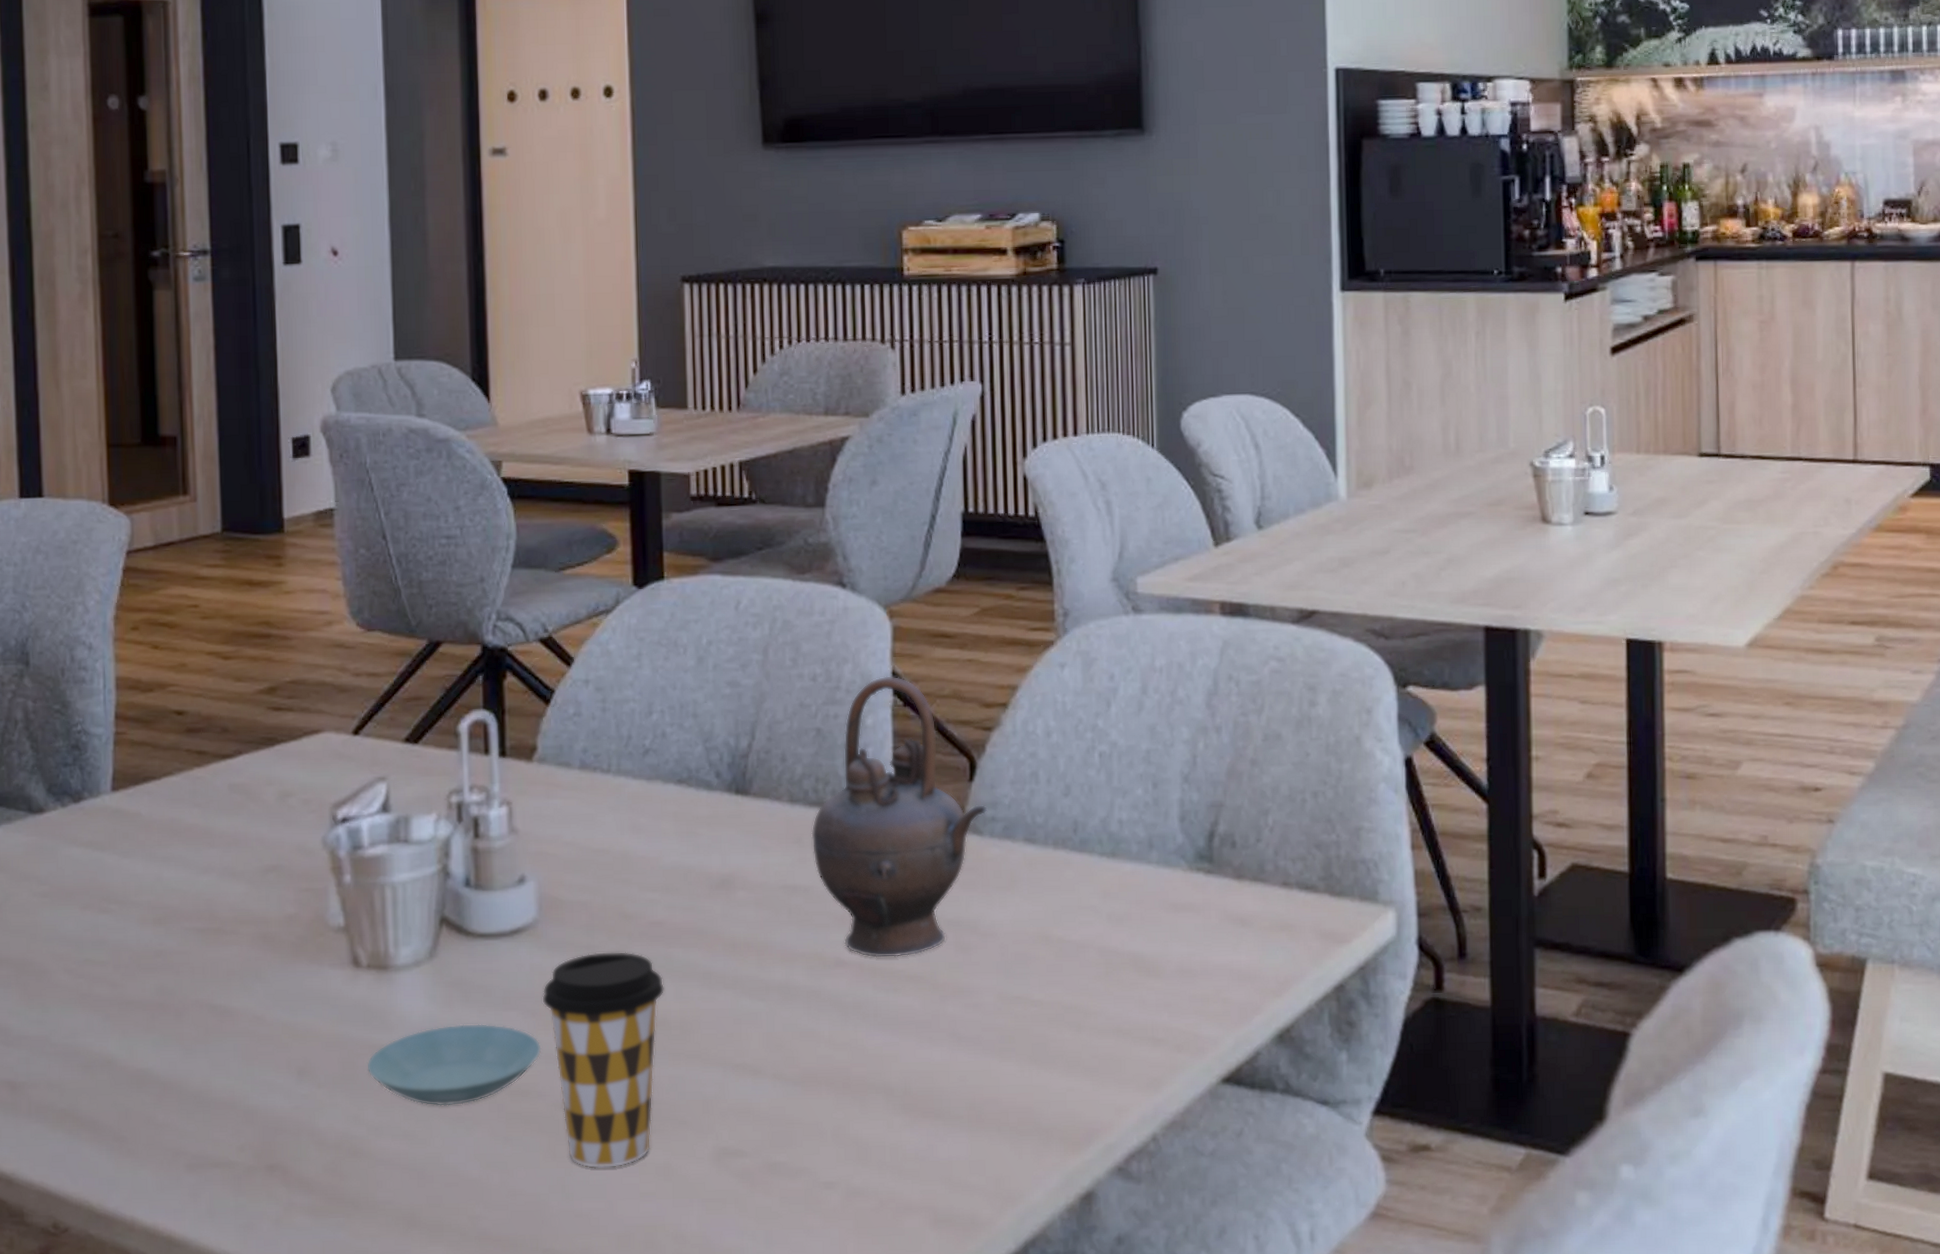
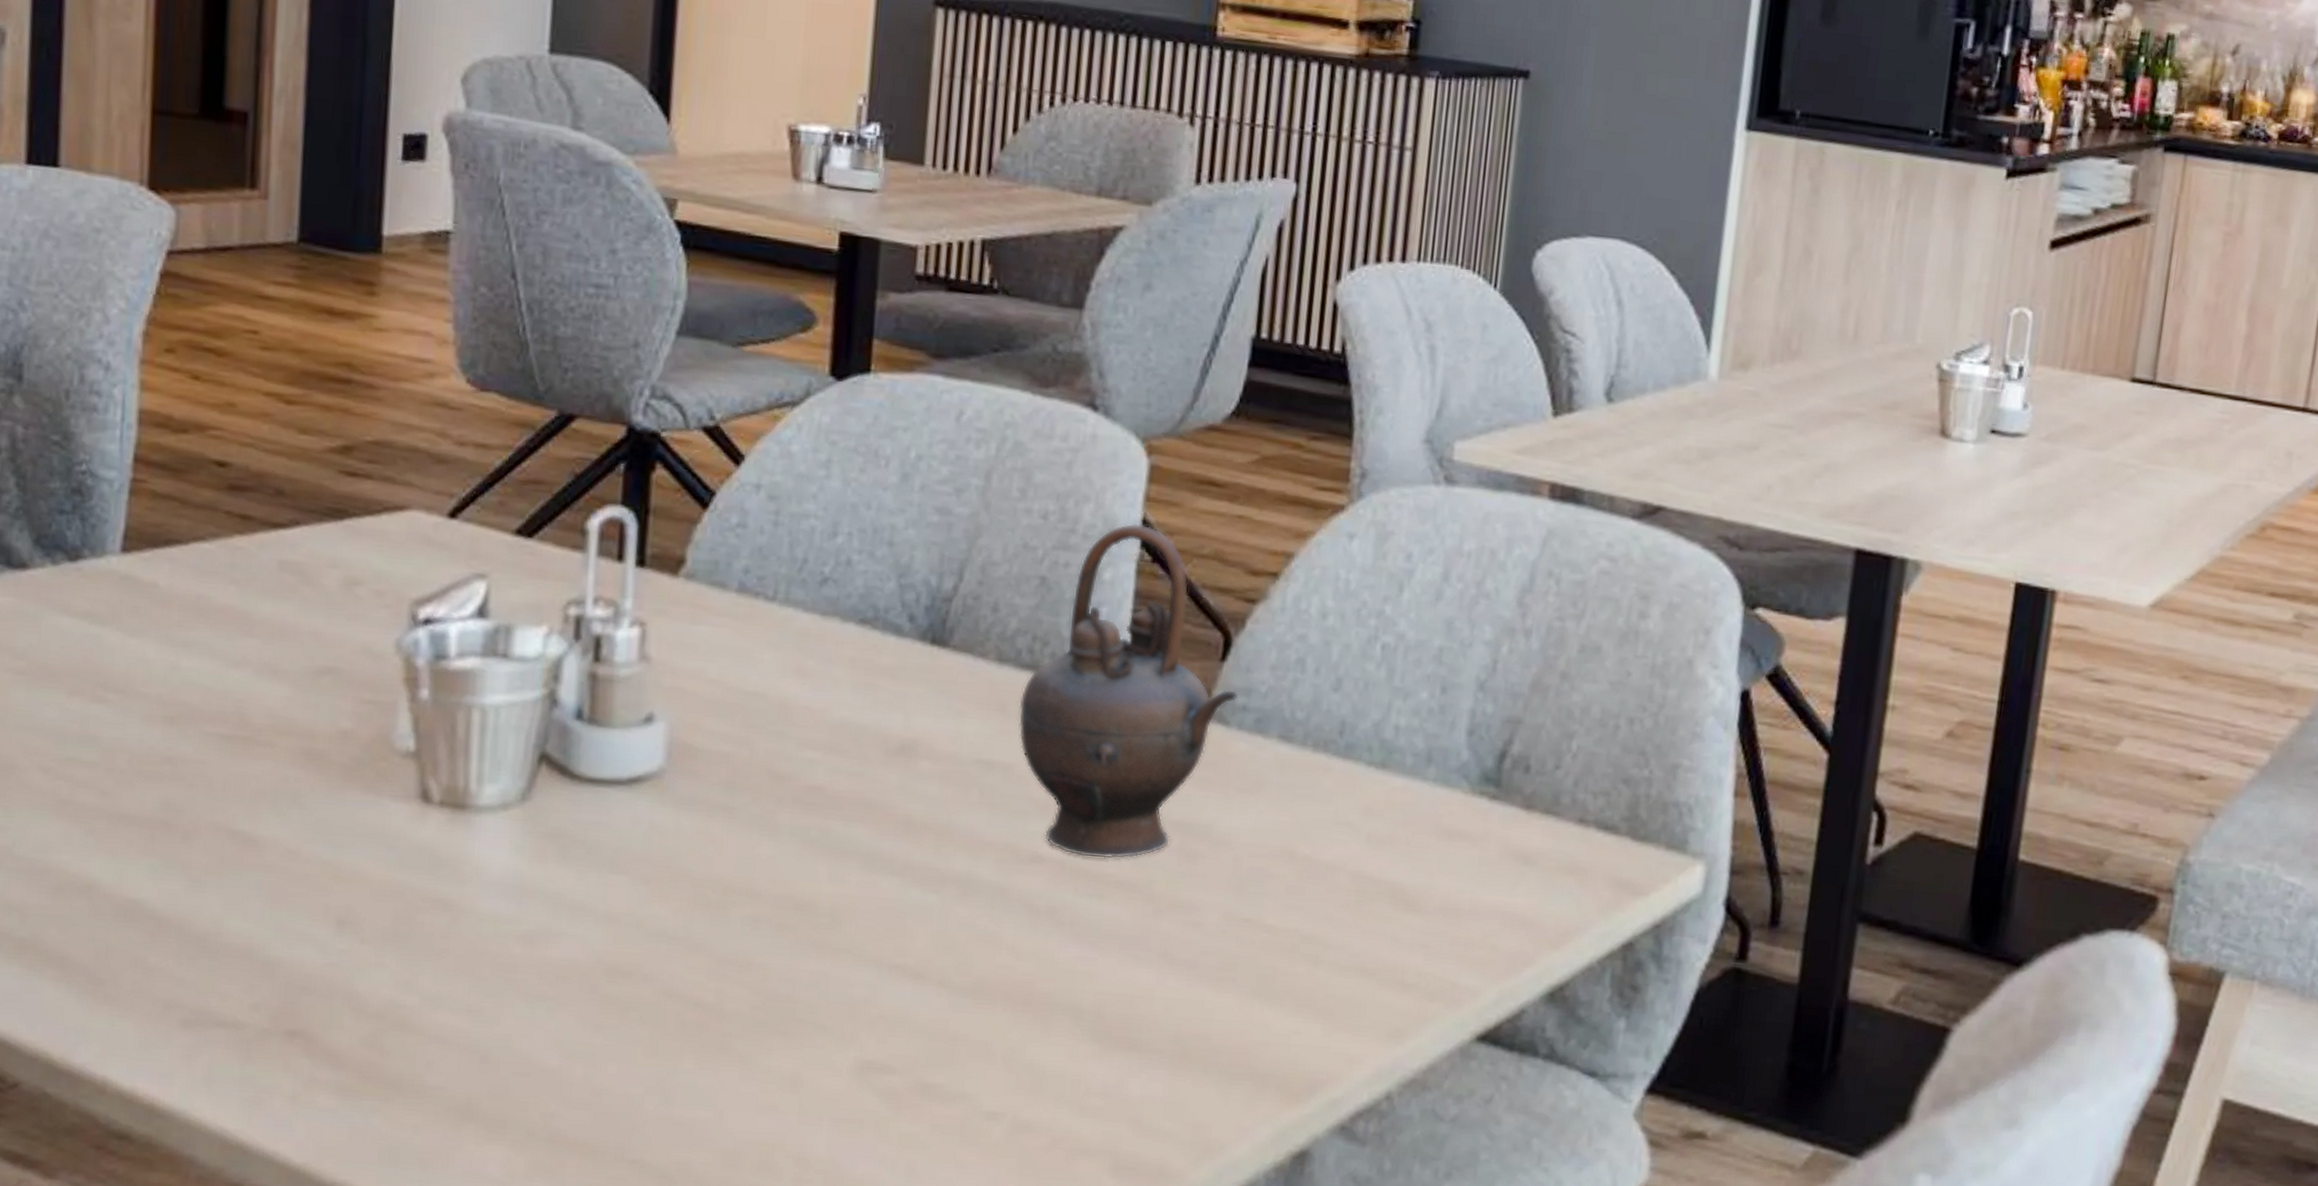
saucer: present [366,1023,542,1106] -> none [426,883,653,981]
coffee cup: present [542,951,665,1169] -> none [660,815,817,1073]

